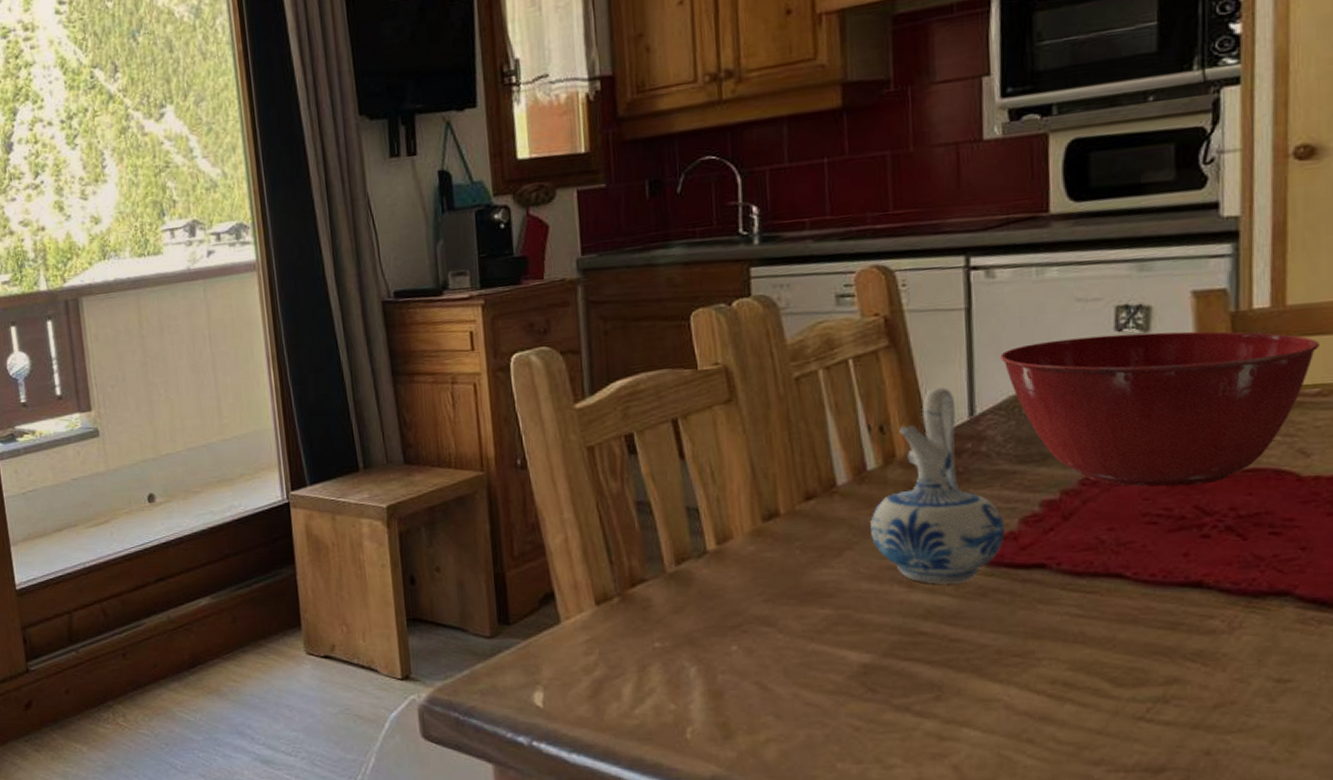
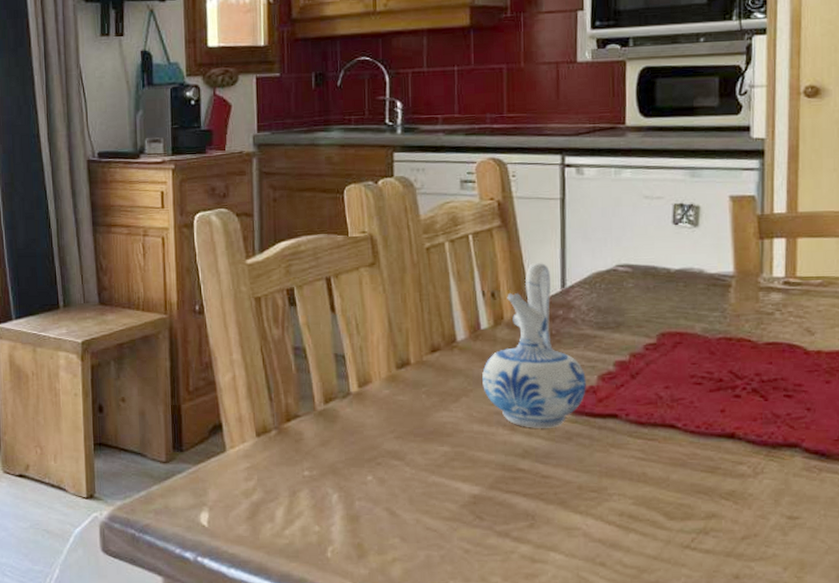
mixing bowl: present [1001,331,1319,488] -> none [586,227,821,354]

